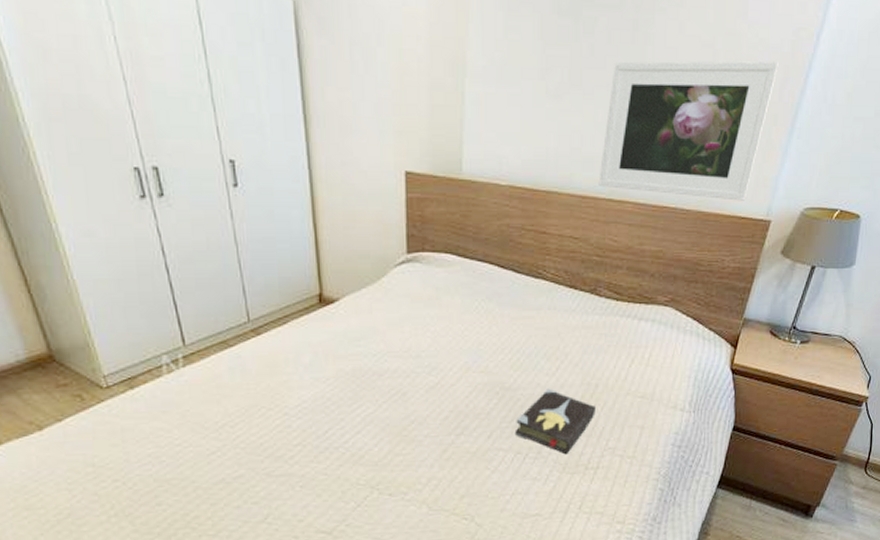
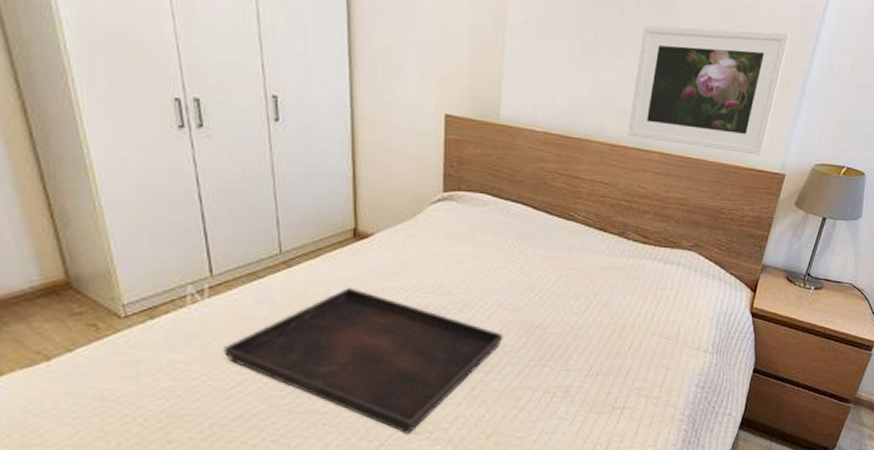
serving tray: none [201,353,474,495] -> present [223,288,504,434]
hardback book: present [514,388,596,455] -> none [543,328,623,394]

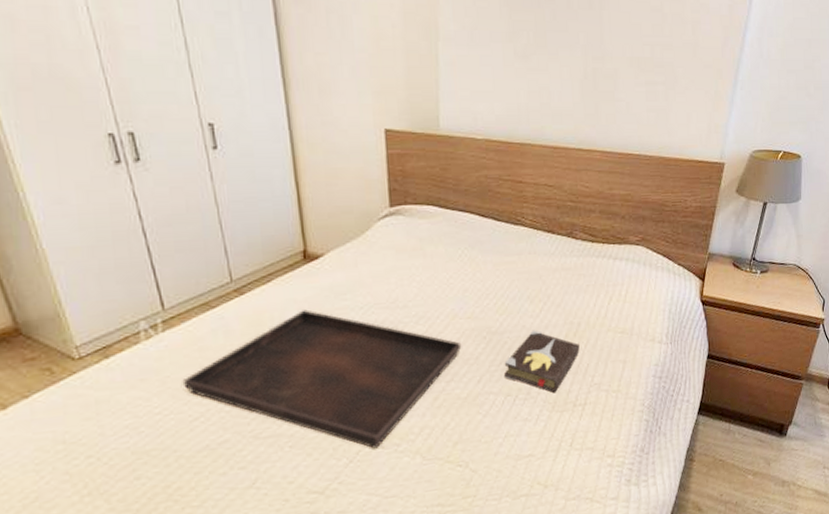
hardback book: none [543,328,623,394] -> present [503,330,580,394]
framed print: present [628,25,790,155] -> none [568,22,719,146]

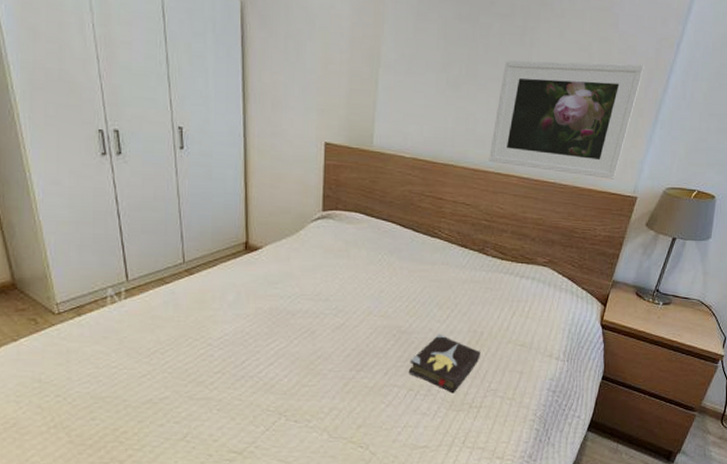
serving tray: present [182,309,462,449] -> none [136,293,373,421]
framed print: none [568,22,719,146] -> present [488,60,644,179]

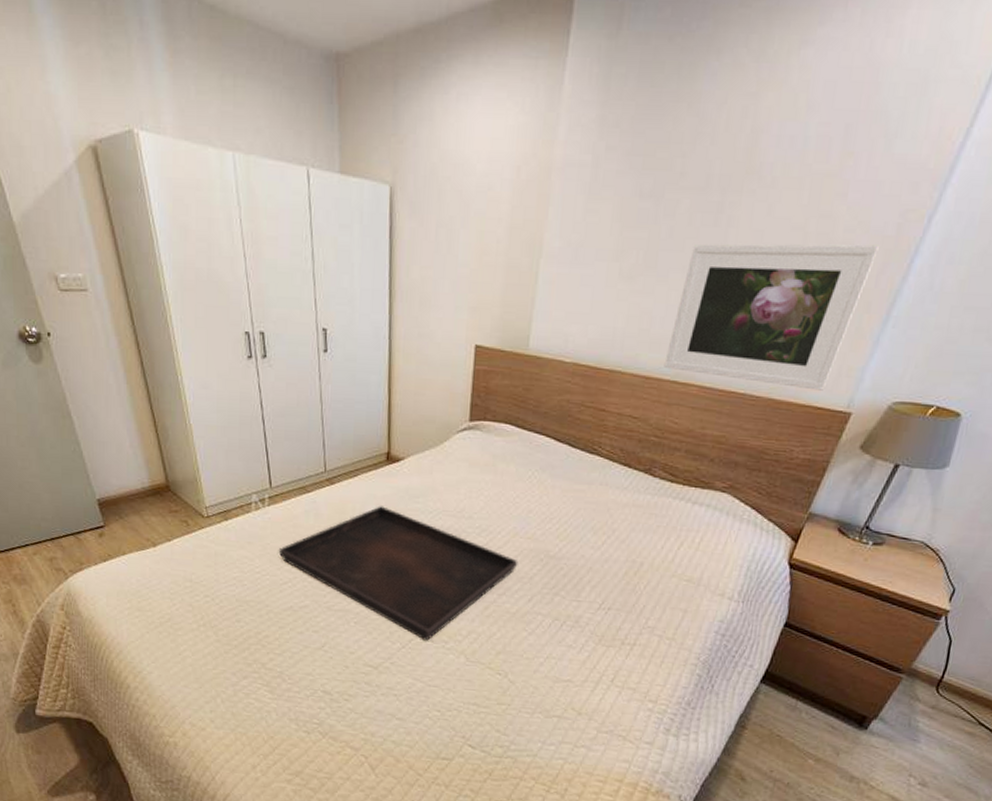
serving tray: none [136,293,373,421] -> present [278,506,518,641]
hardback book: present [408,334,480,394] -> none [554,561,639,627]

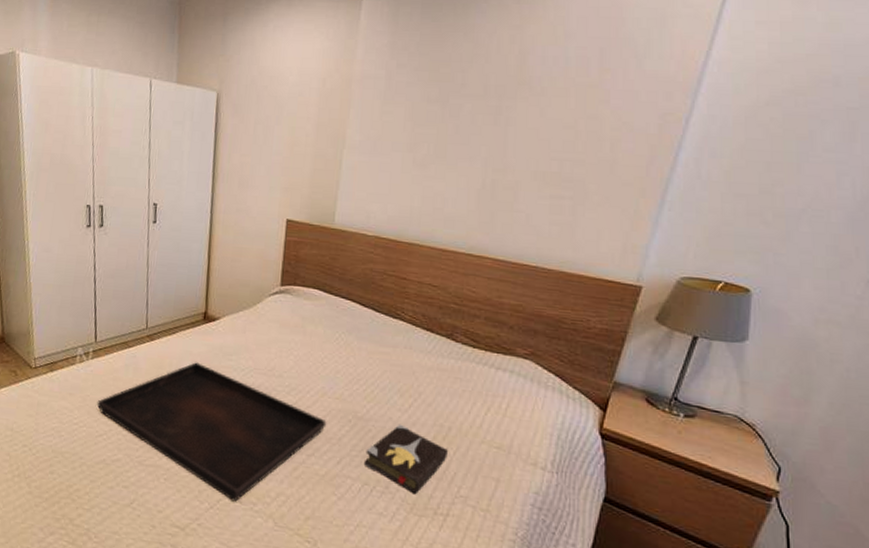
hardback book: none [554,561,639,627] -> present [363,424,448,495]
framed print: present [664,244,879,391] -> none [458,139,644,265]

